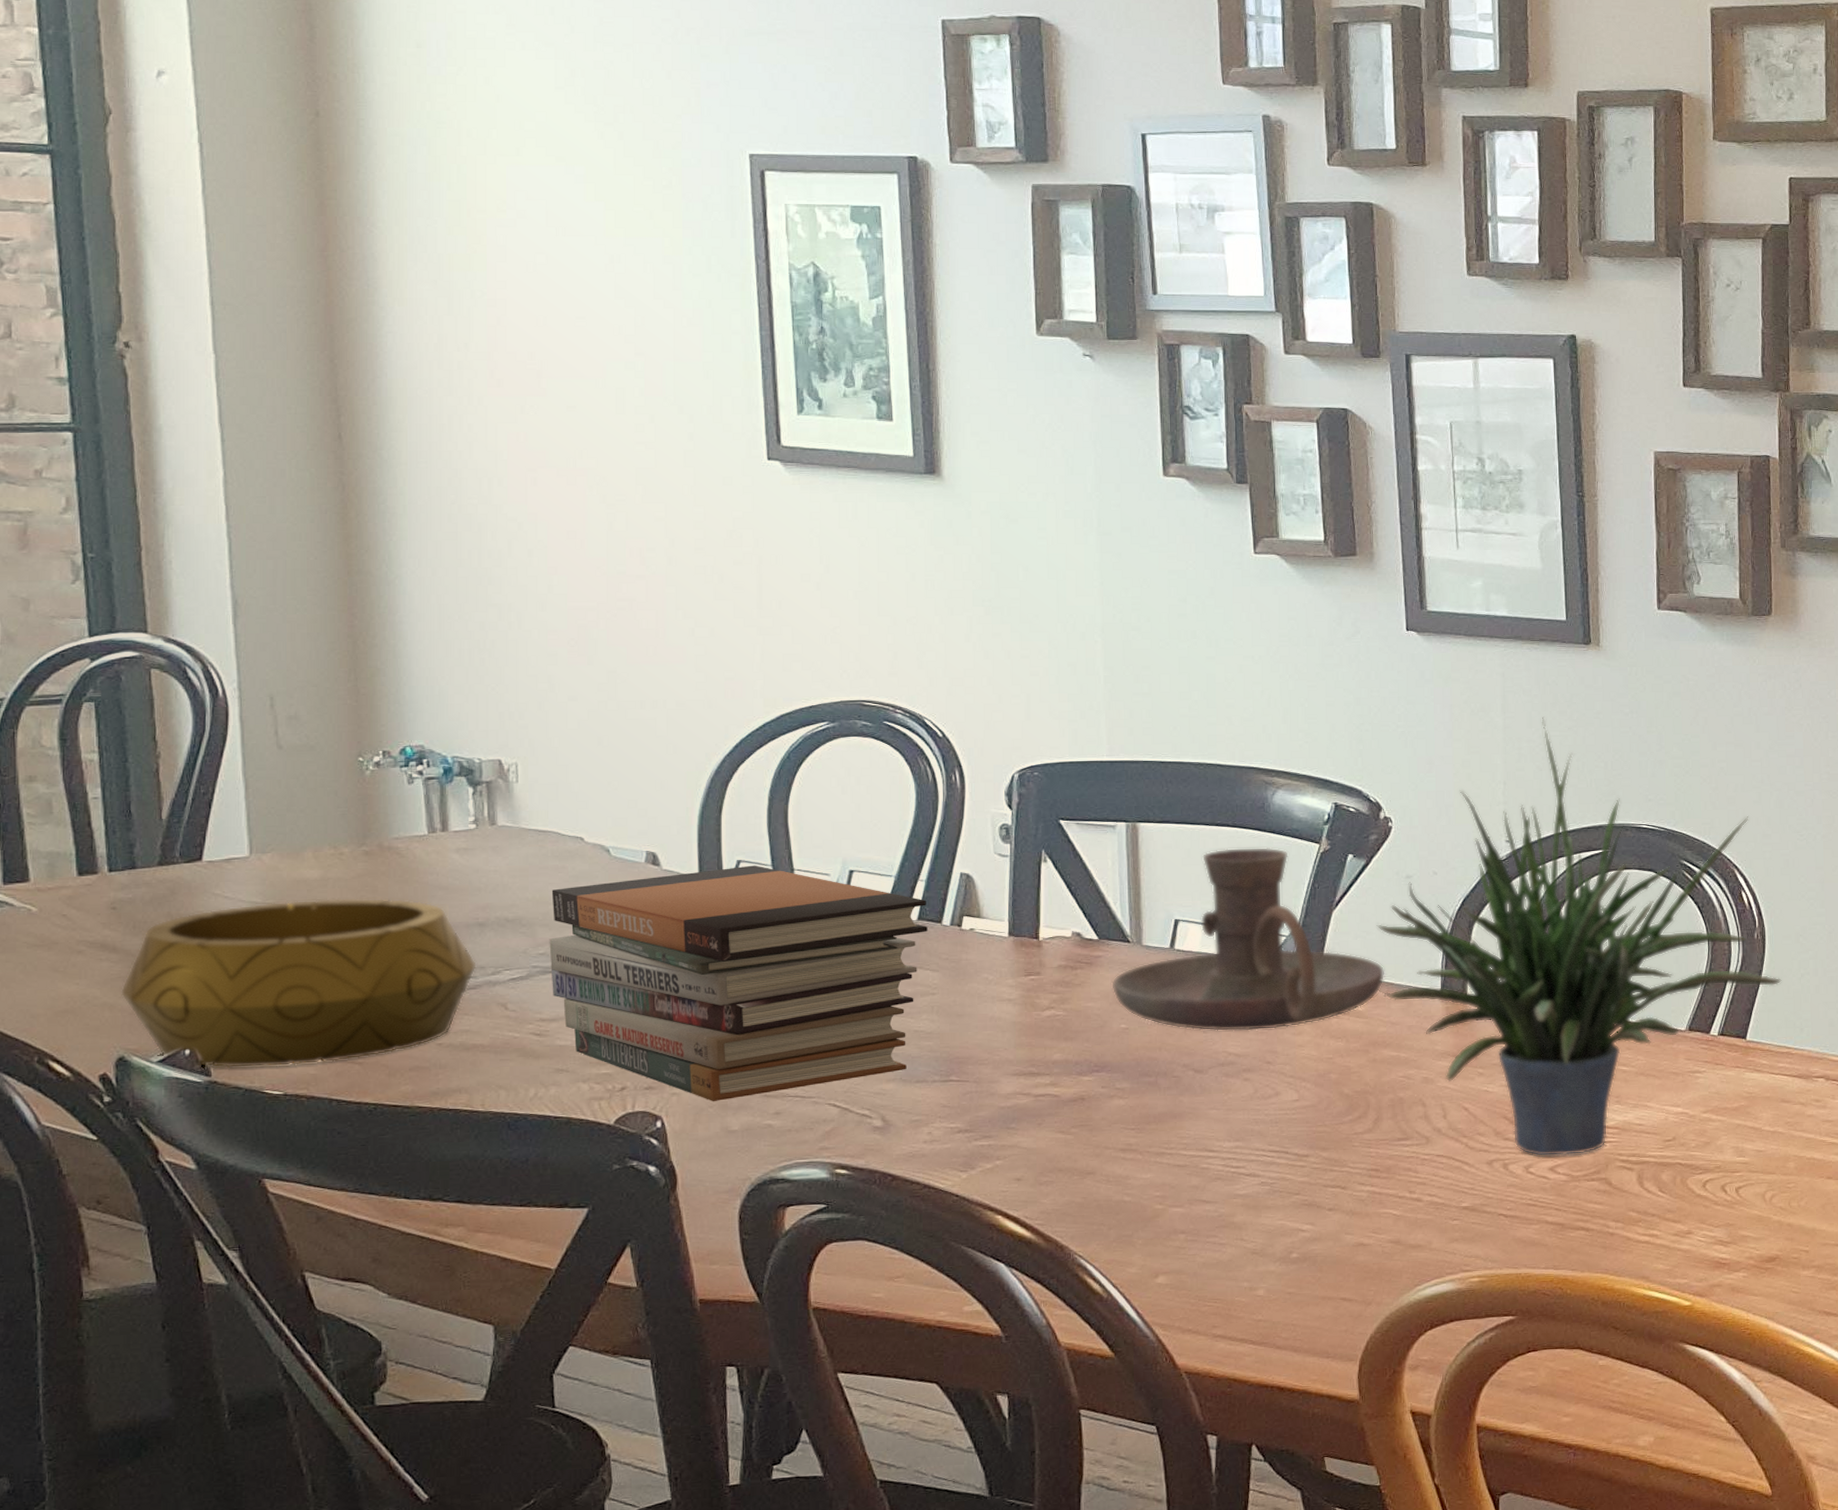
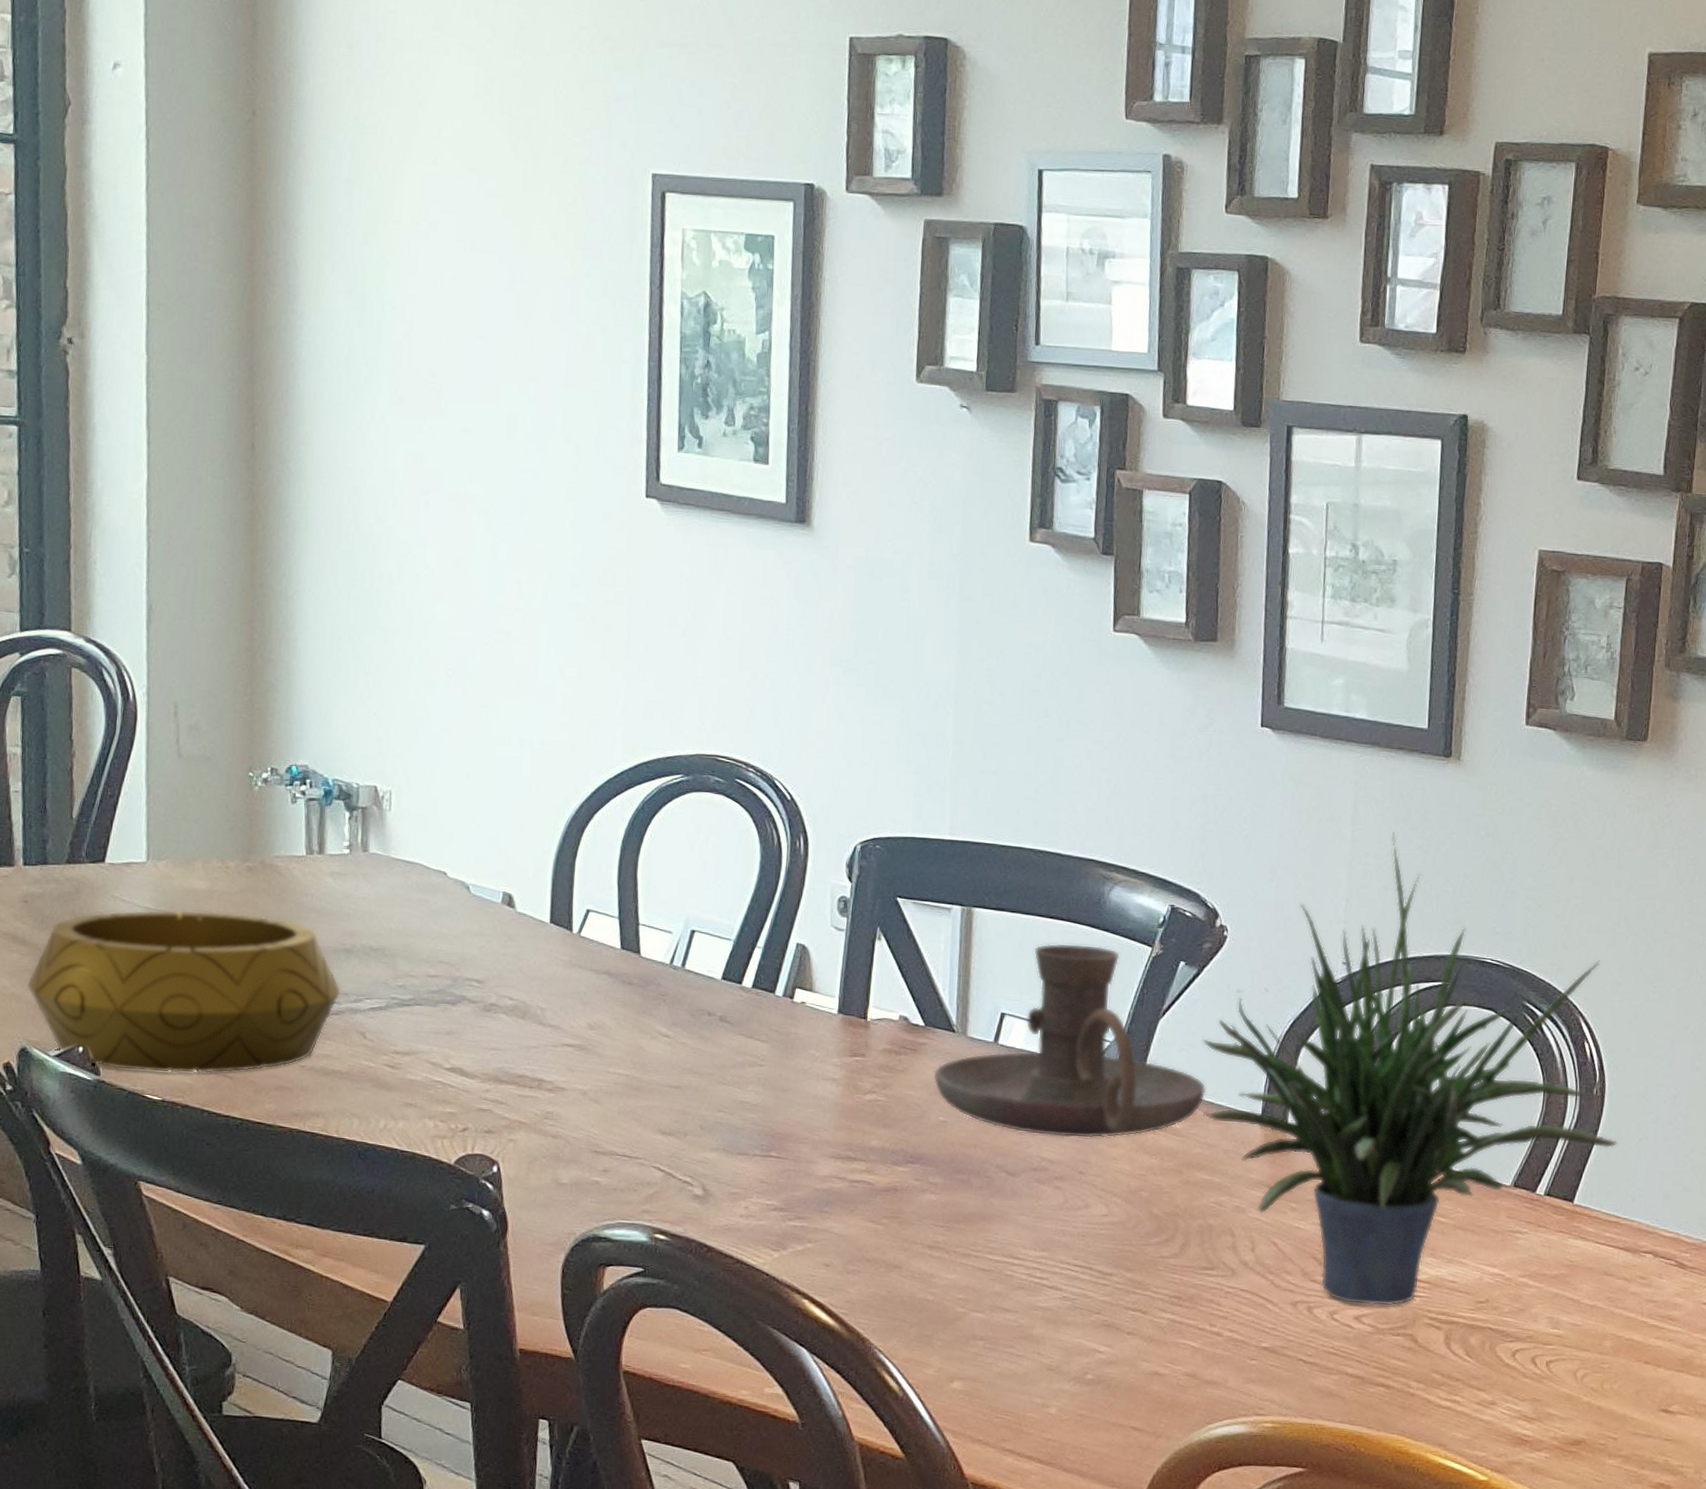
book stack: present [549,865,928,1101] -> none [407,915,762,1152]

